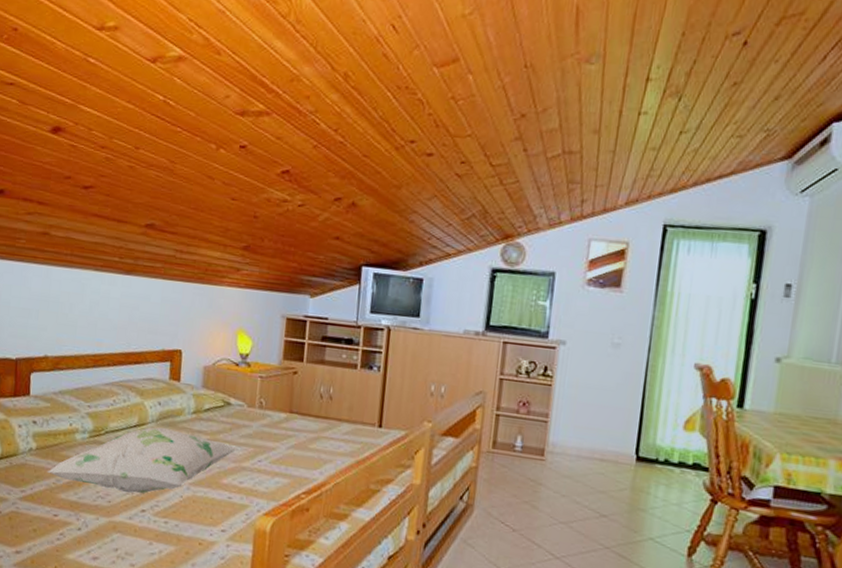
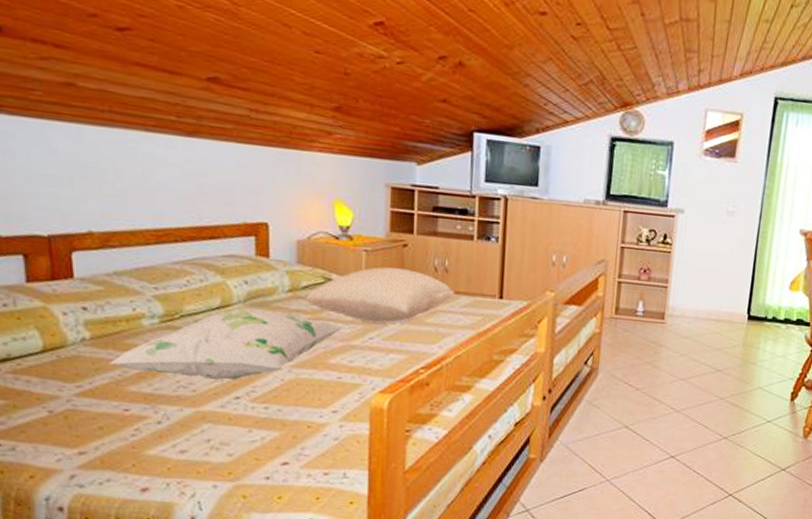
pillow: none [206,392,337,447] -> present [305,267,455,323]

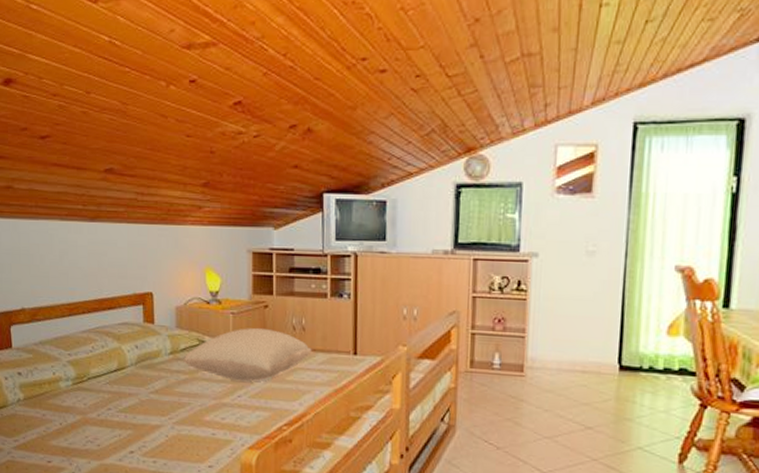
decorative pillow: present [108,308,346,381] -> none [36,370,218,436]

